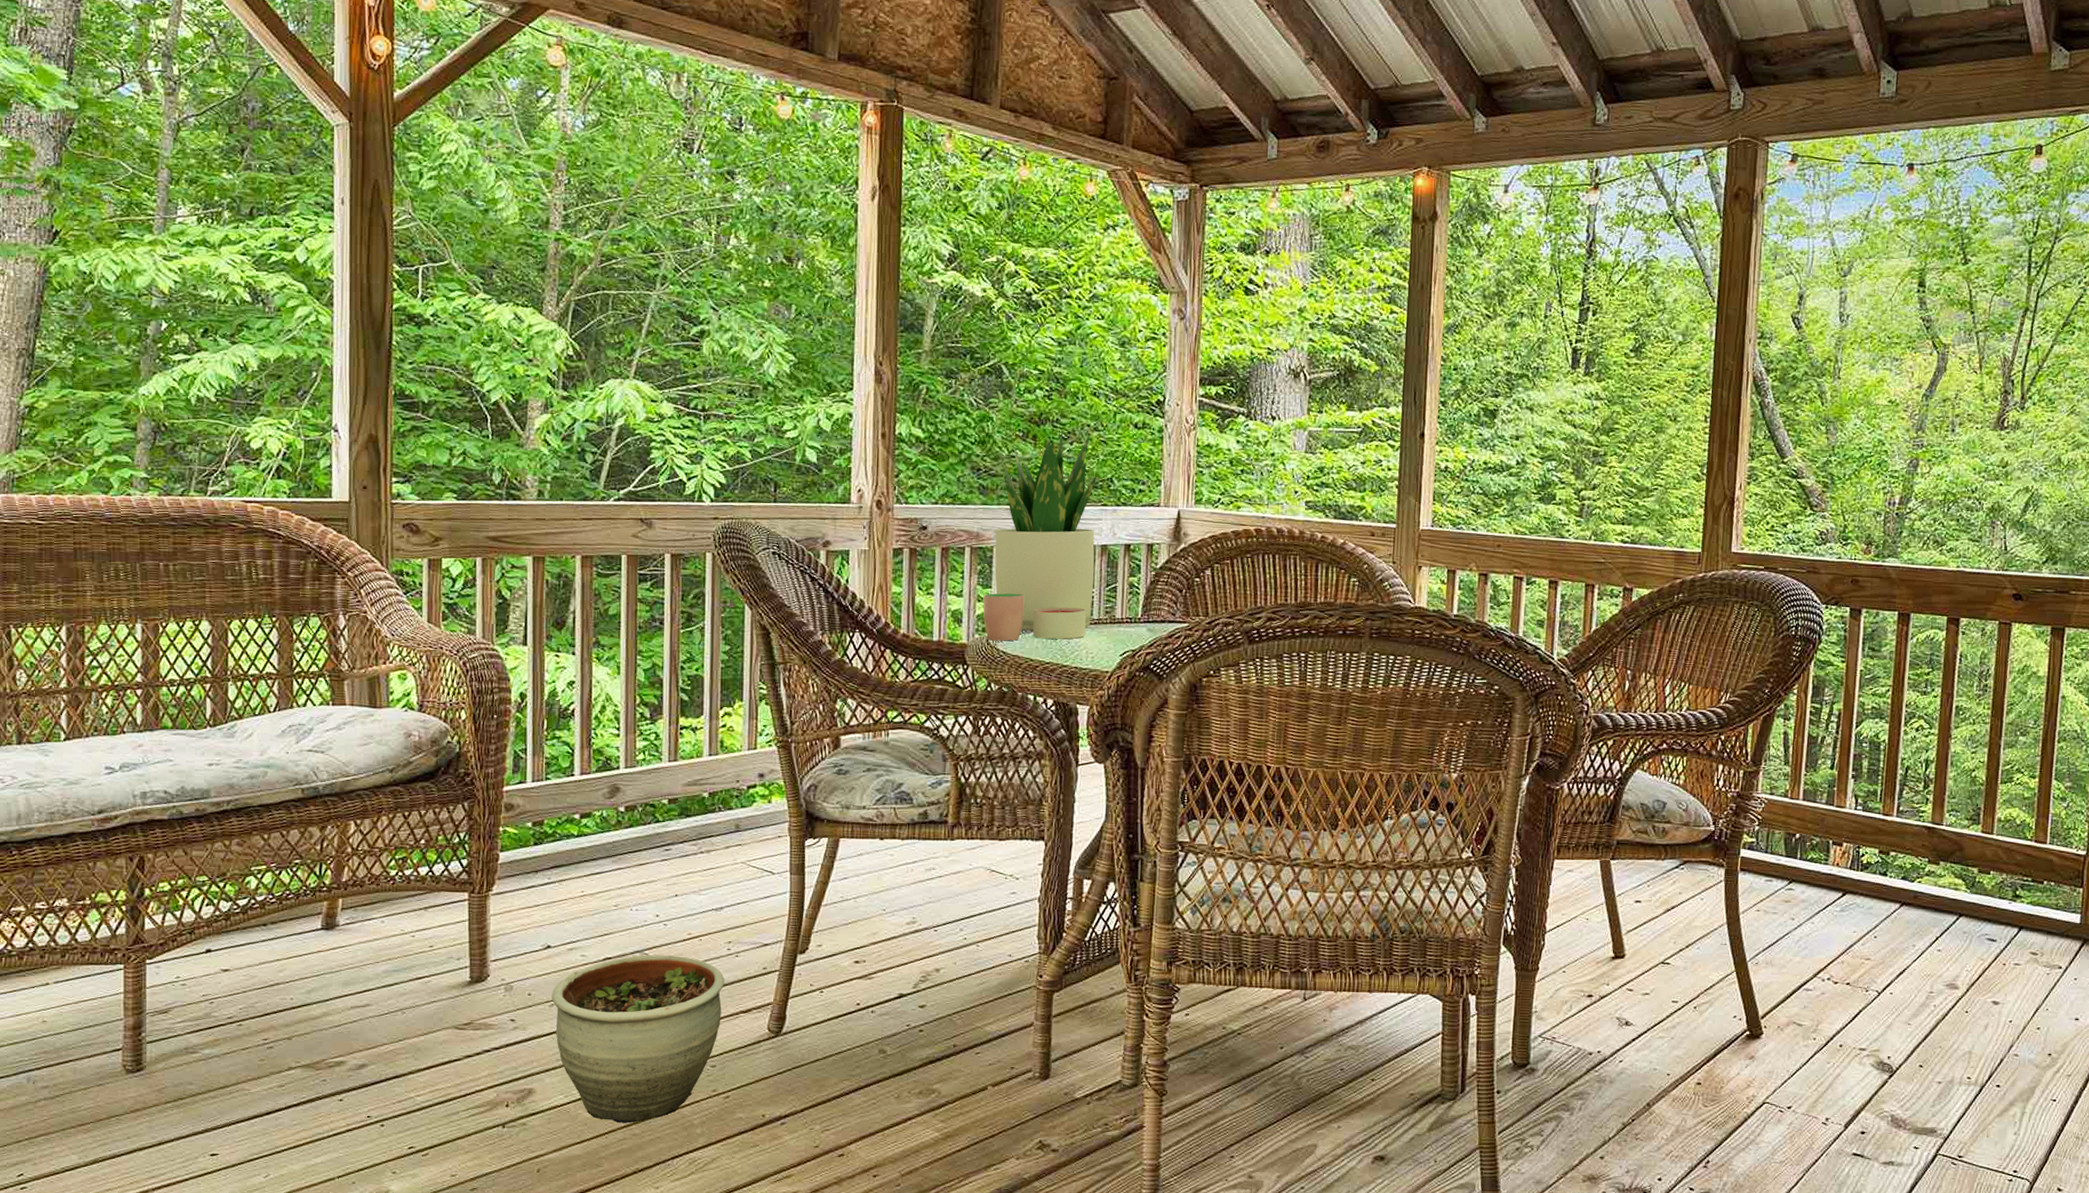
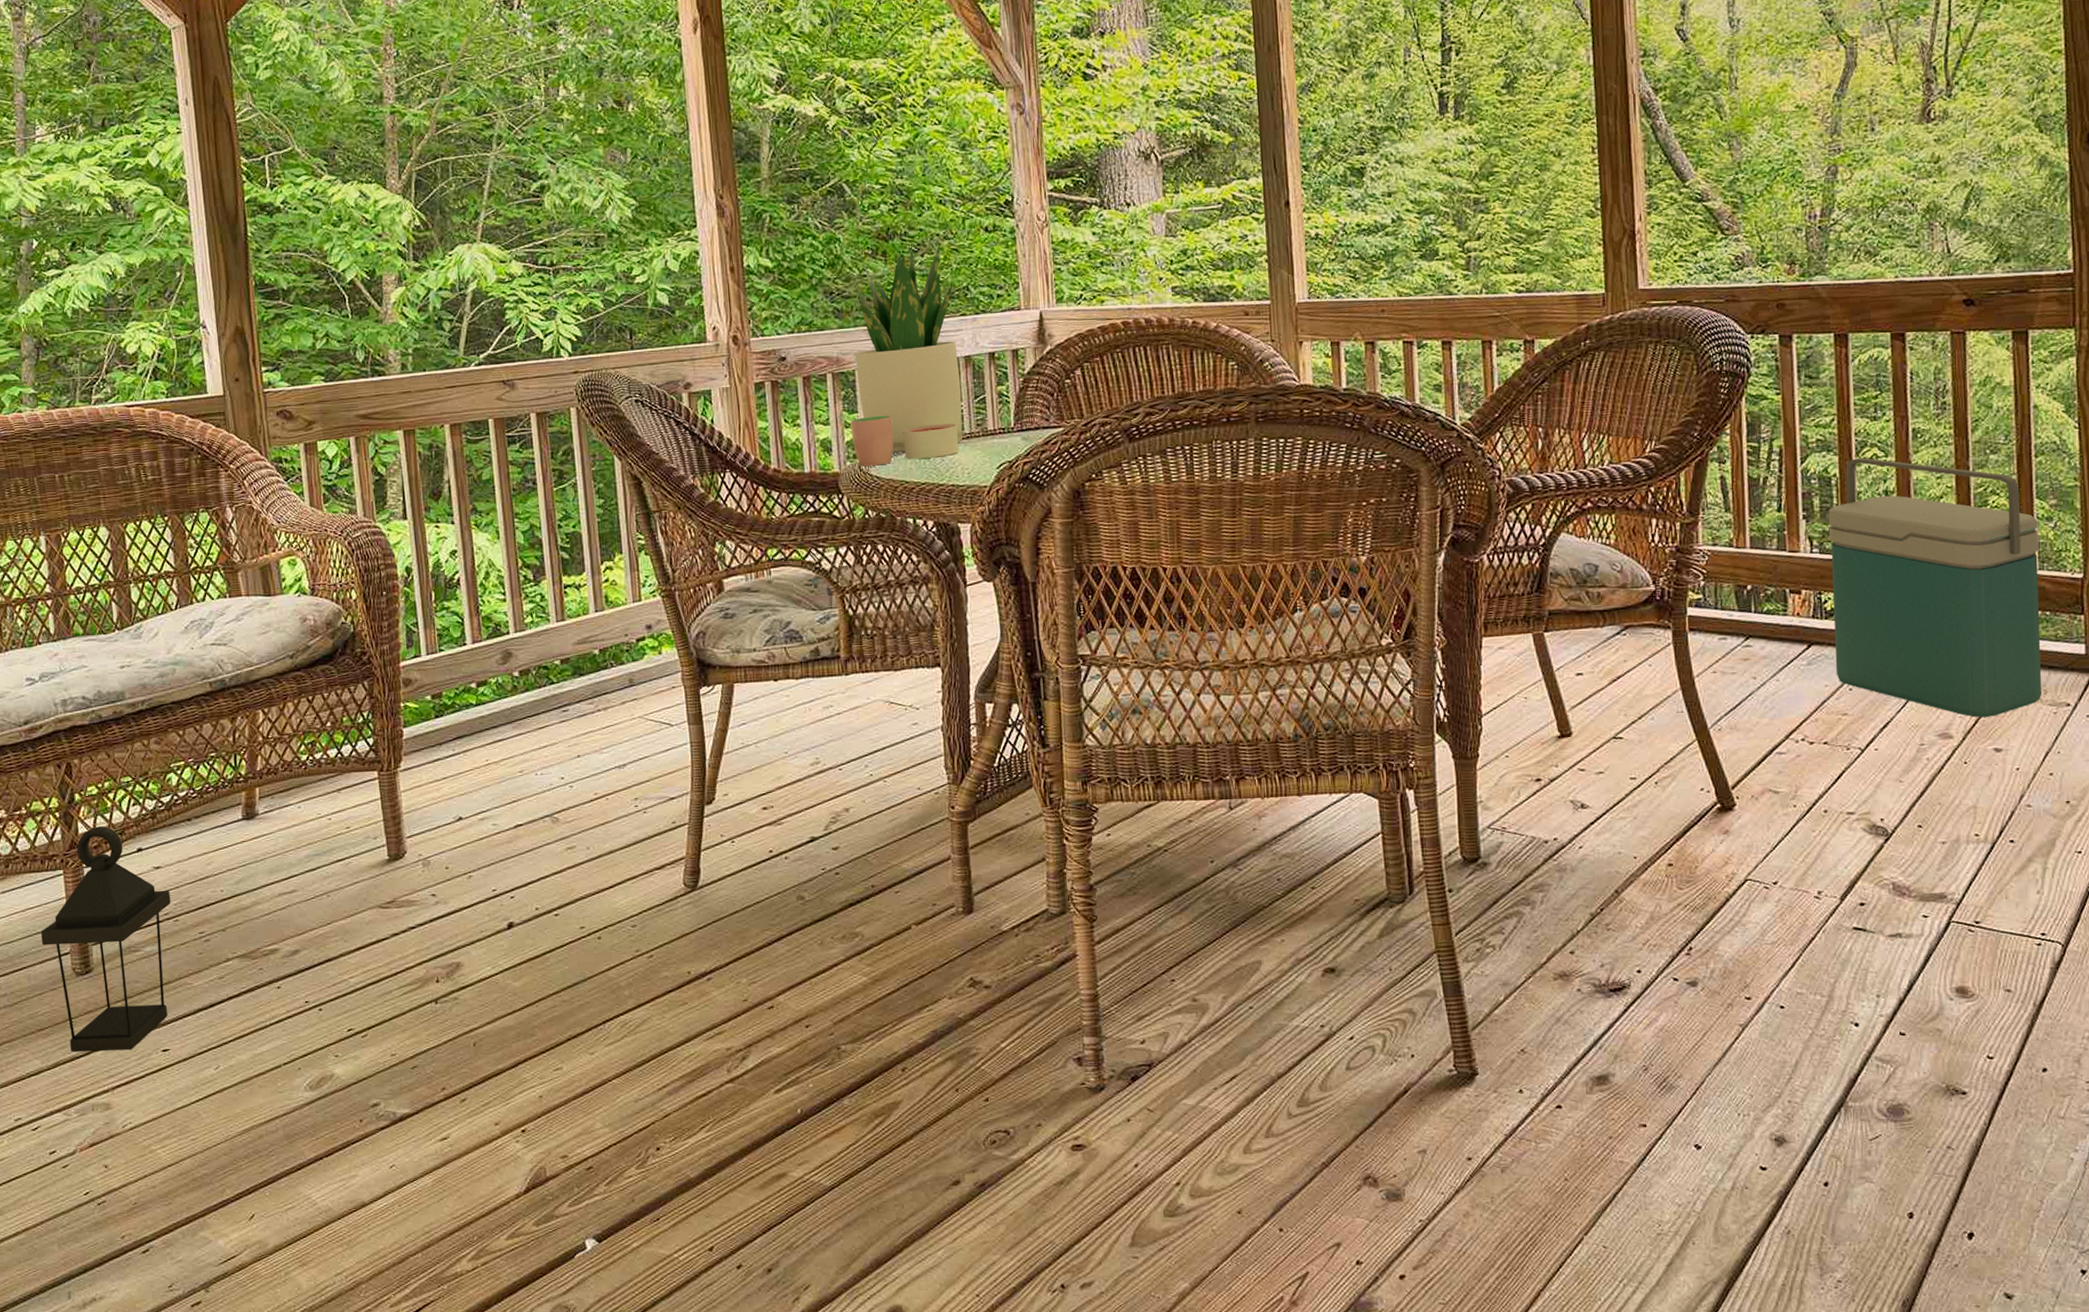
lantern: none [93,923,236,1151] -> present [41,826,171,1052]
planter pot: present [551,955,725,1123] -> none [468,817,637,991]
cooler: none [1864,727,2054,973] -> present [1828,457,2042,718]

